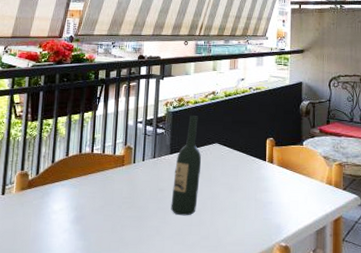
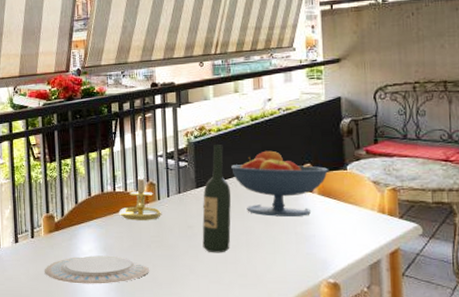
plate: none [10,214,118,243] -> present [44,255,150,284]
candle holder: none [94,129,136,182] -> present [119,165,162,220]
fruit bowl: none [204,124,288,185] -> present [231,150,329,217]

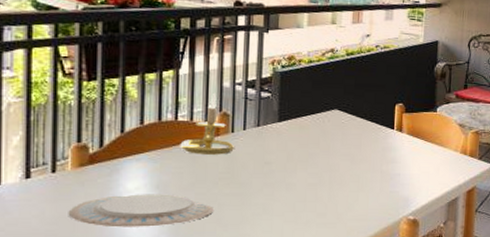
wine bottle: present [202,145,231,253] -> none [280,77,318,191]
fruit bowl: present [231,150,329,217] -> none [320,87,420,155]

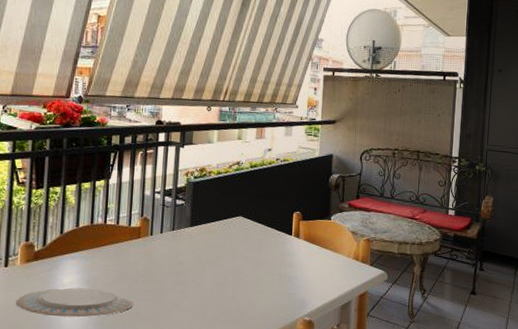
candle holder: present [180,92,235,155] -> none [107,200,153,255]

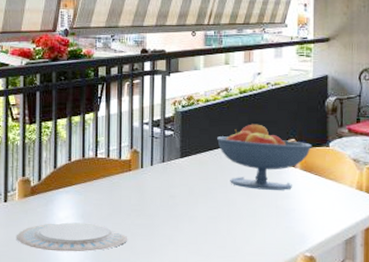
fruit bowl: none [227,196,316,259] -> present [217,124,313,190]

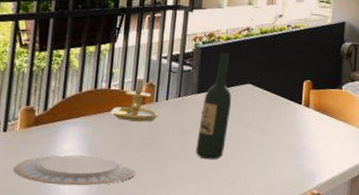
candle holder: none [99,132,145,188] -> present [111,65,158,122]
wine bottle: none [183,115,216,224] -> present [195,52,232,160]
fruit bowl: present [217,124,313,190] -> none [235,63,327,129]

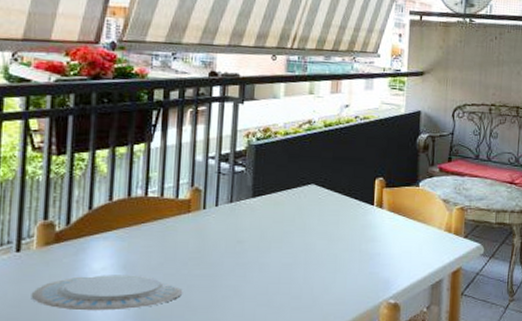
candle holder: present [111,65,158,122] -> none [149,167,207,233]
wine bottle: present [195,52,232,160] -> none [253,150,293,272]

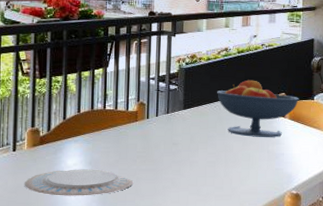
fruit bowl: none [296,160,402,233] -> present [217,80,300,137]

